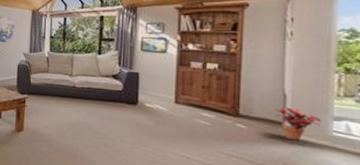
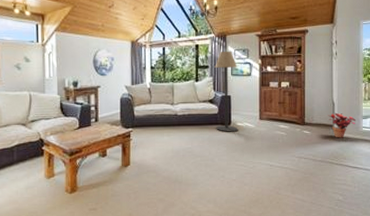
floor lamp: none [119,24,150,113] -> present [214,50,238,132]

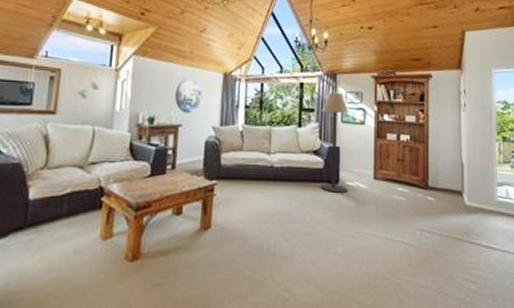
potted plant: present [328,112,356,138] -> none [456,176,489,209]

